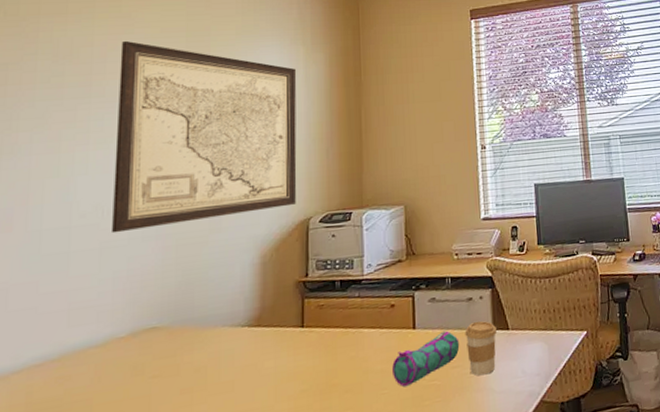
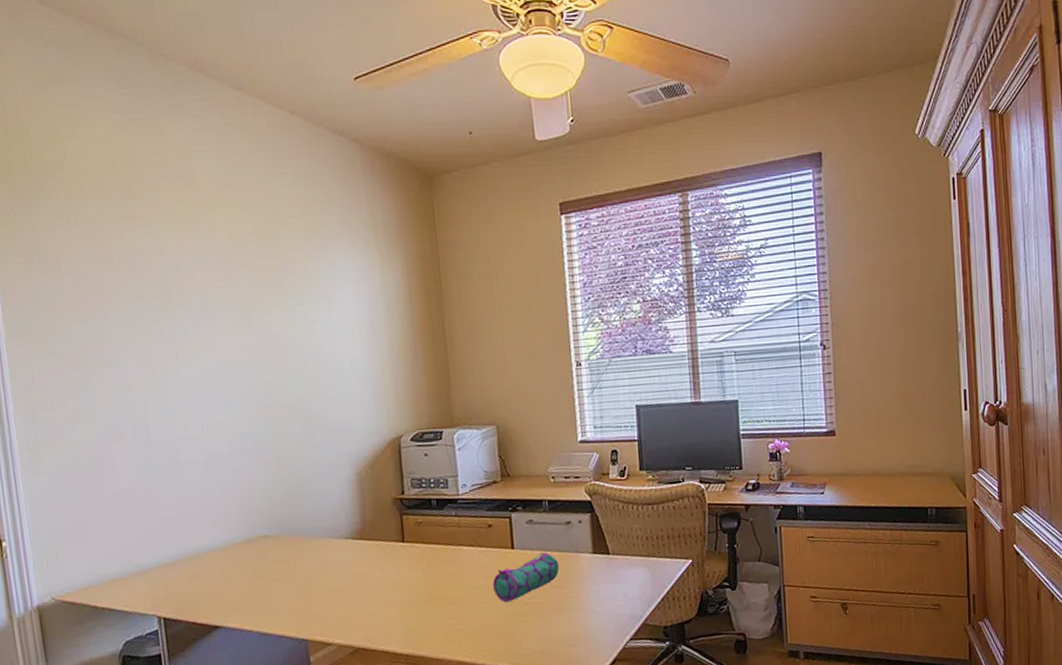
wall art: present [110,40,297,234] -> none [192,246,386,447]
coffee cup: present [465,321,497,376] -> none [564,544,597,597]

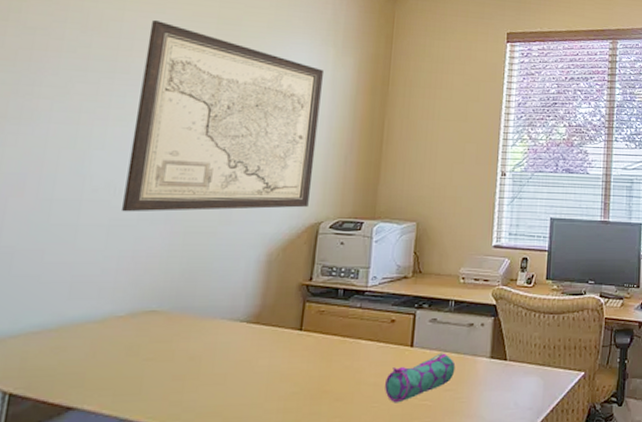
wall art: none [192,246,386,447] -> present [120,19,325,212]

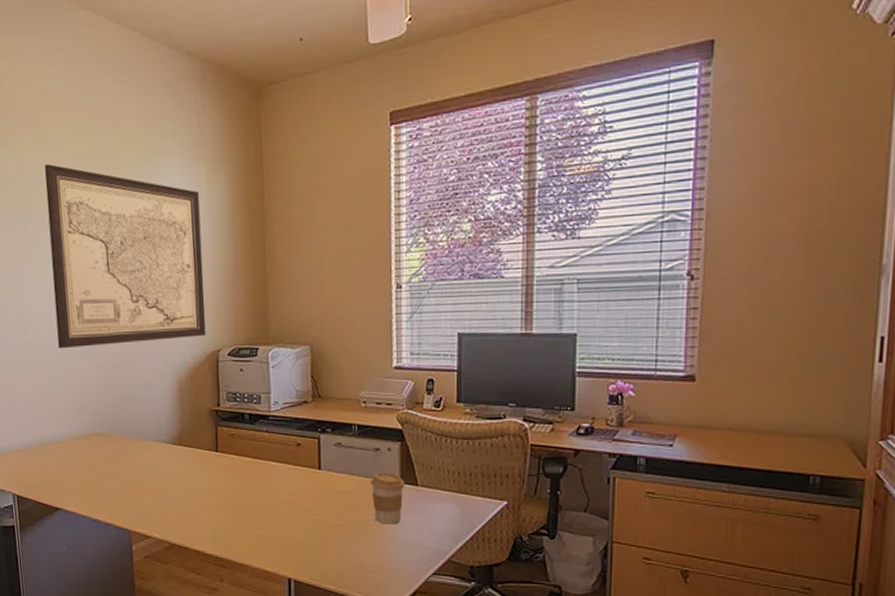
pencil case: present [385,353,456,403] -> none [299,476,365,521]
coffee cup: none [462,347,494,402] -> present [370,472,404,525]

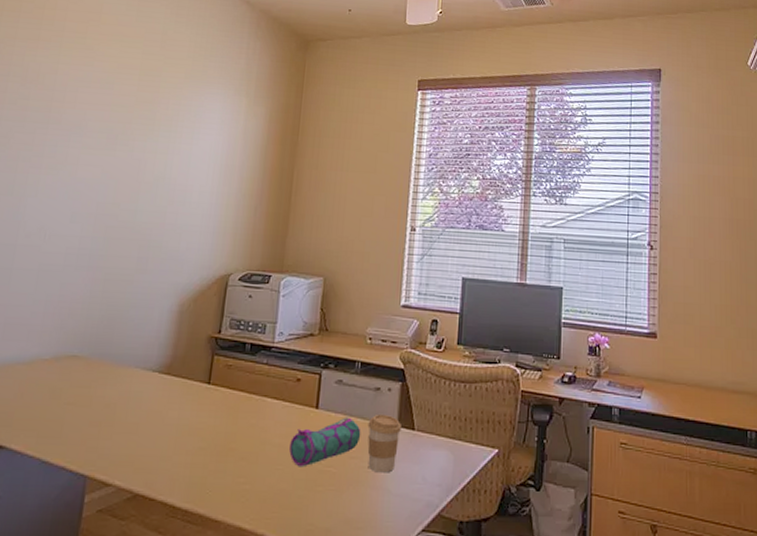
wall art: present [44,163,206,349] -> none [49,72,237,259]
pencil case: none [299,476,365,521] -> present [289,417,361,467]

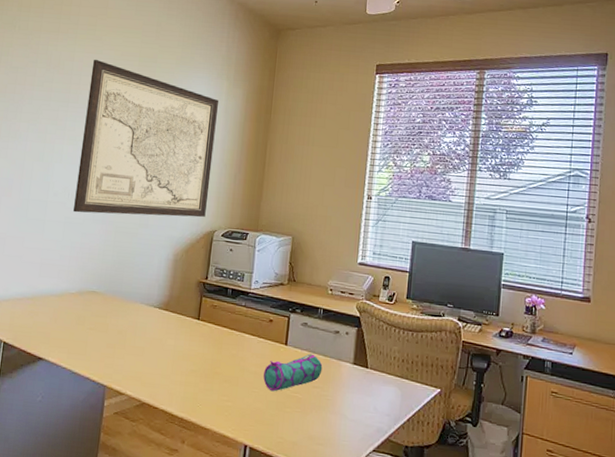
wall art: none [49,72,237,259] -> present [72,59,219,218]
coffee cup: present [367,413,401,473] -> none [328,353,357,402]

